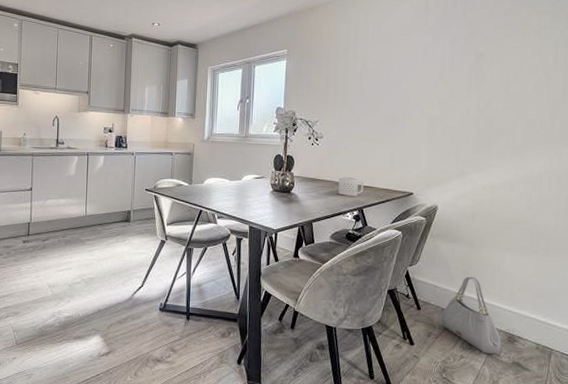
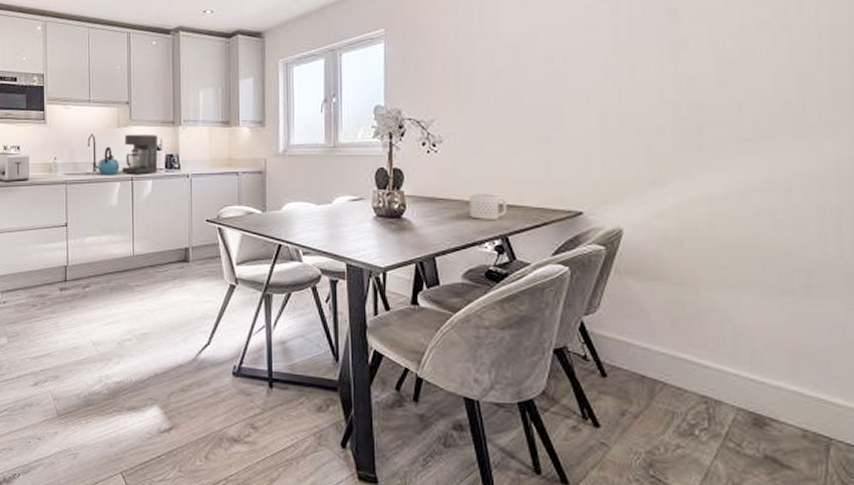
kettle: none [60,127,78,151] -> present [98,146,120,175]
coffee maker: none [80,118,110,151] -> present [122,134,158,175]
handbag: present [441,276,502,355] -> none [640,329,743,444]

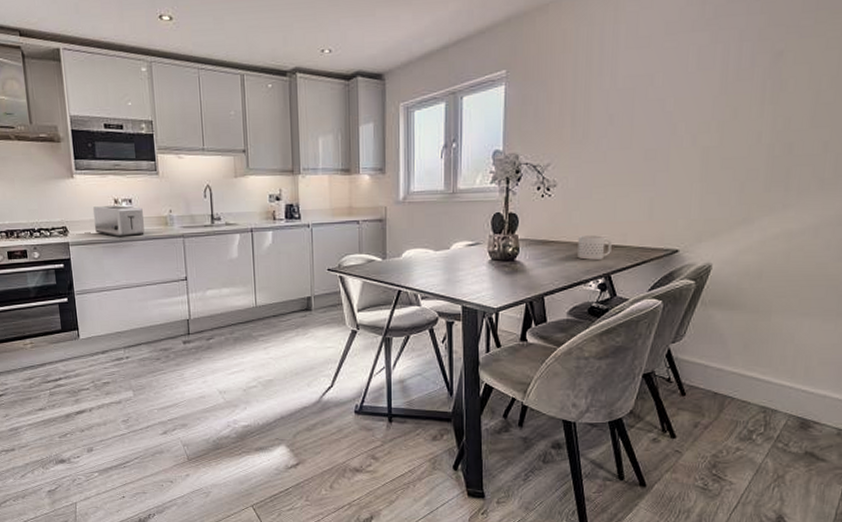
kettle: present [98,146,120,175] -> none [215,197,239,228]
coffee maker: present [122,134,158,175] -> none [241,183,278,226]

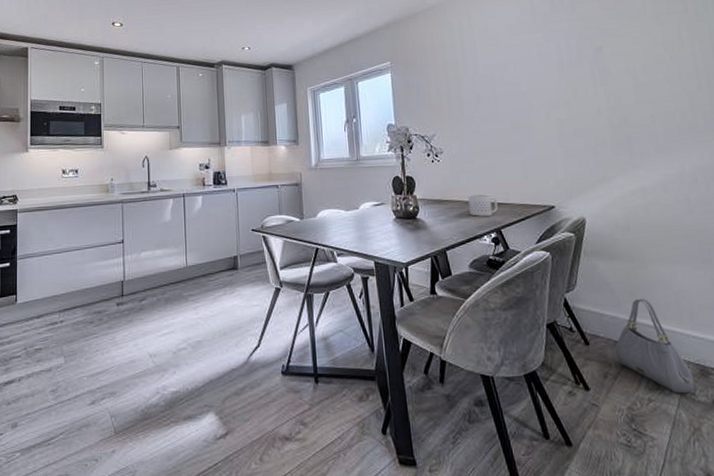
toaster: present [92,204,145,238] -> none [42,174,87,204]
handbag: none [712,351,791,445] -> present [614,298,695,394]

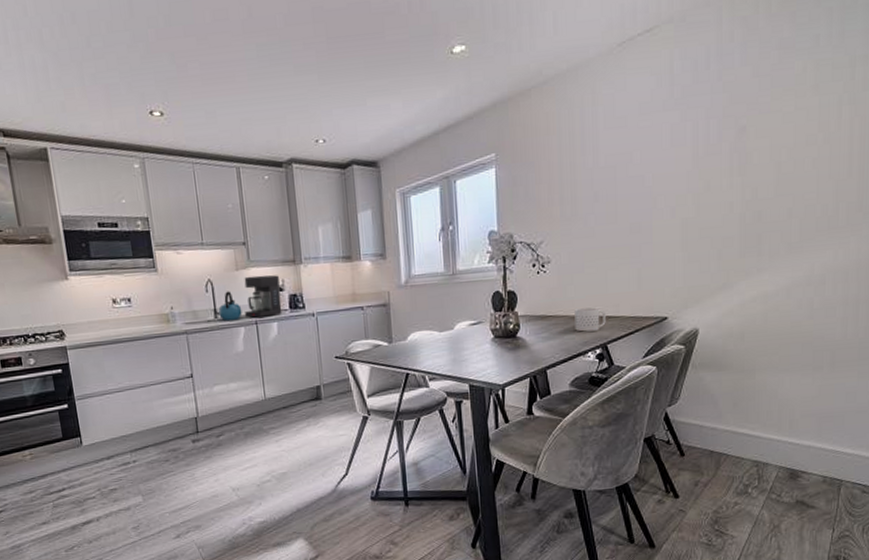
kettle: none [152,167,172,193] -> present [218,291,242,322]
coffee maker: none [174,154,207,192] -> present [244,275,282,319]
handbag: present [614,298,695,394] -> none [709,408,782,497]

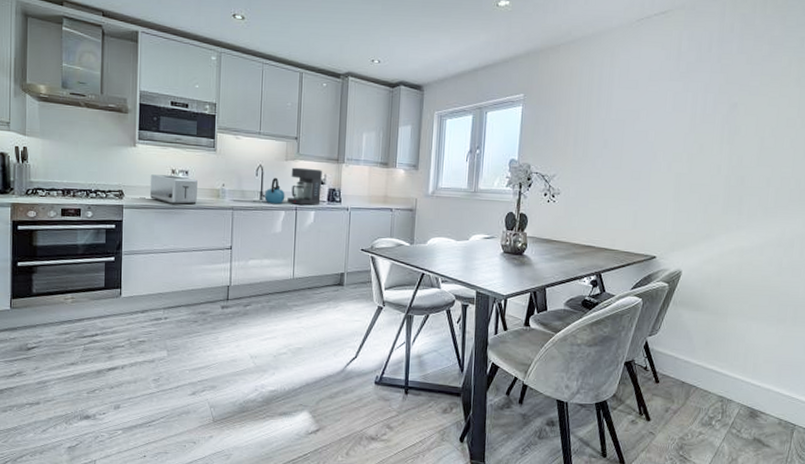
toaster: none [89,304,146,339] -> present [149,174,198,206]
mug: present [574,307,606,332] -> none [575,238,603,260]

